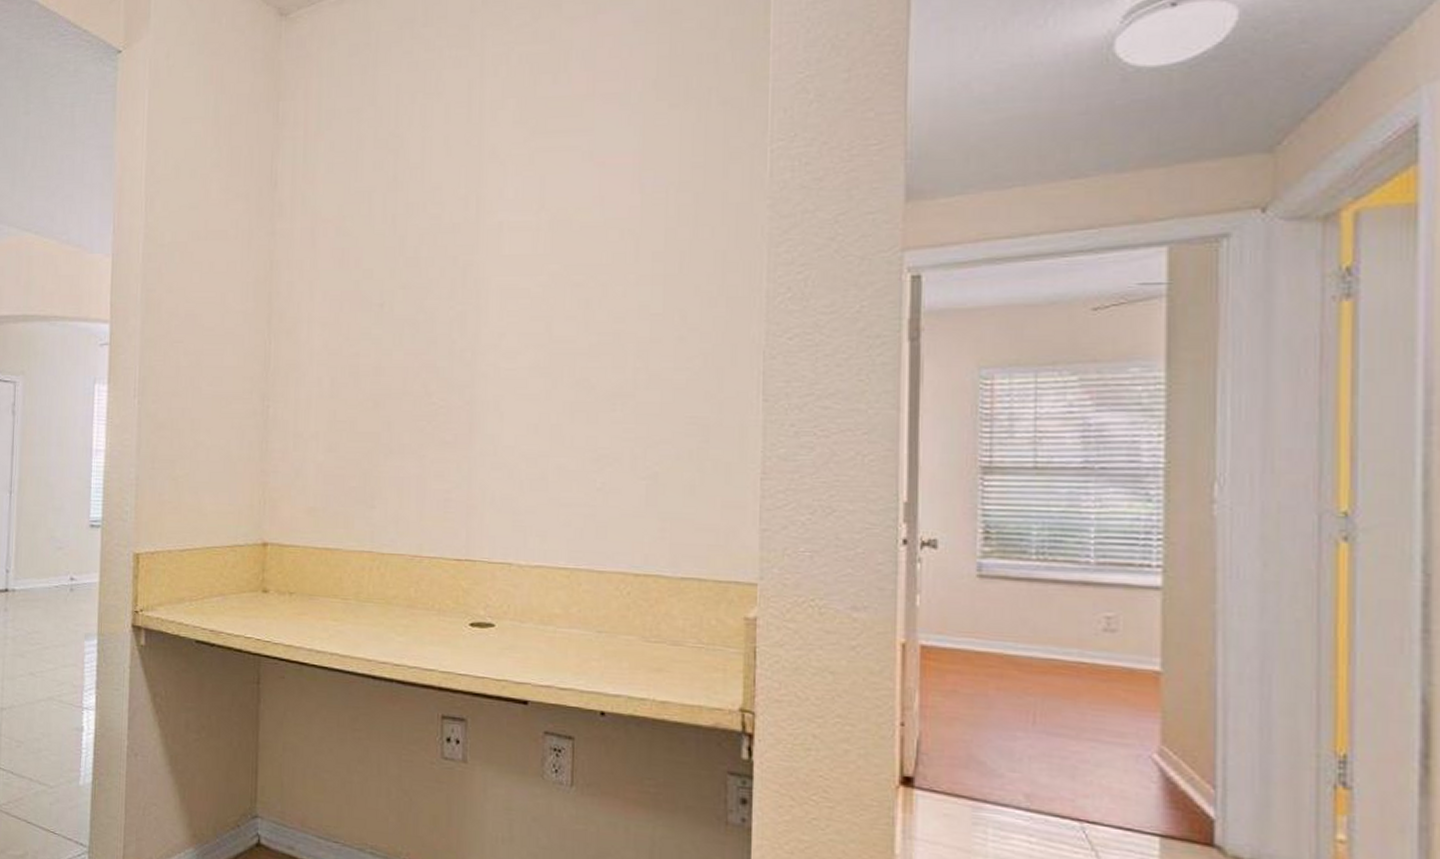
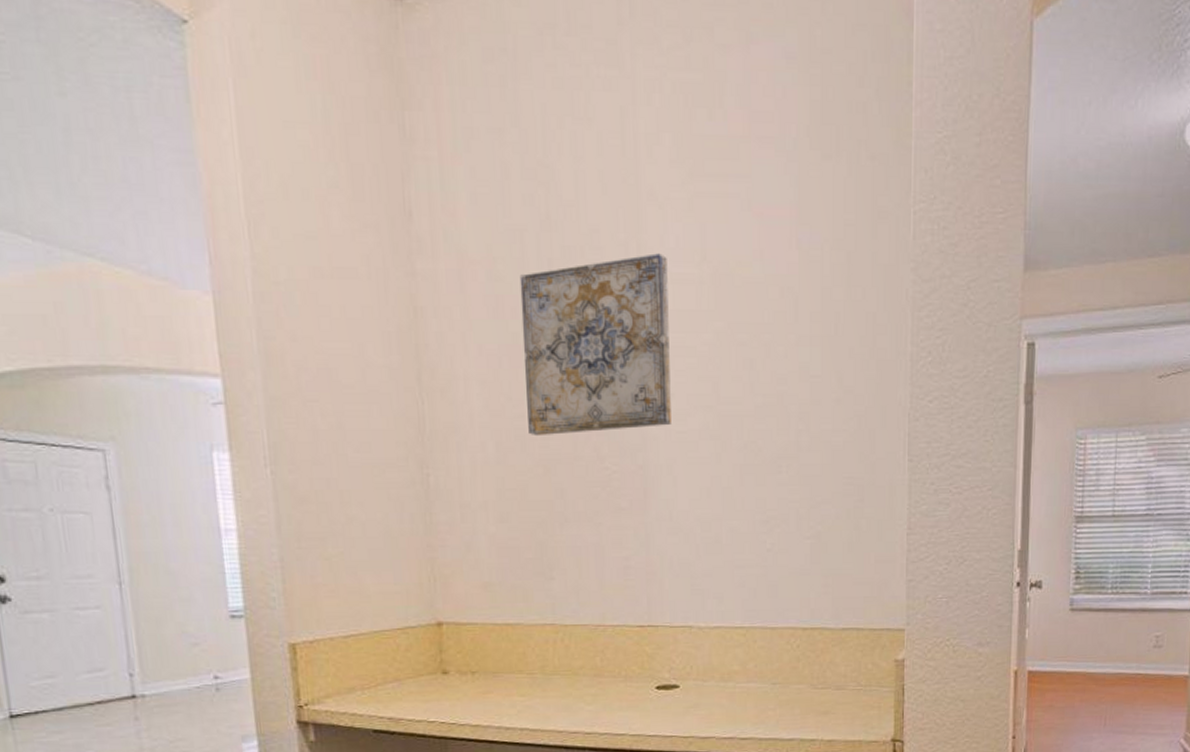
wall art: none [362,204,505,373] -> present [519,253,671,437]

